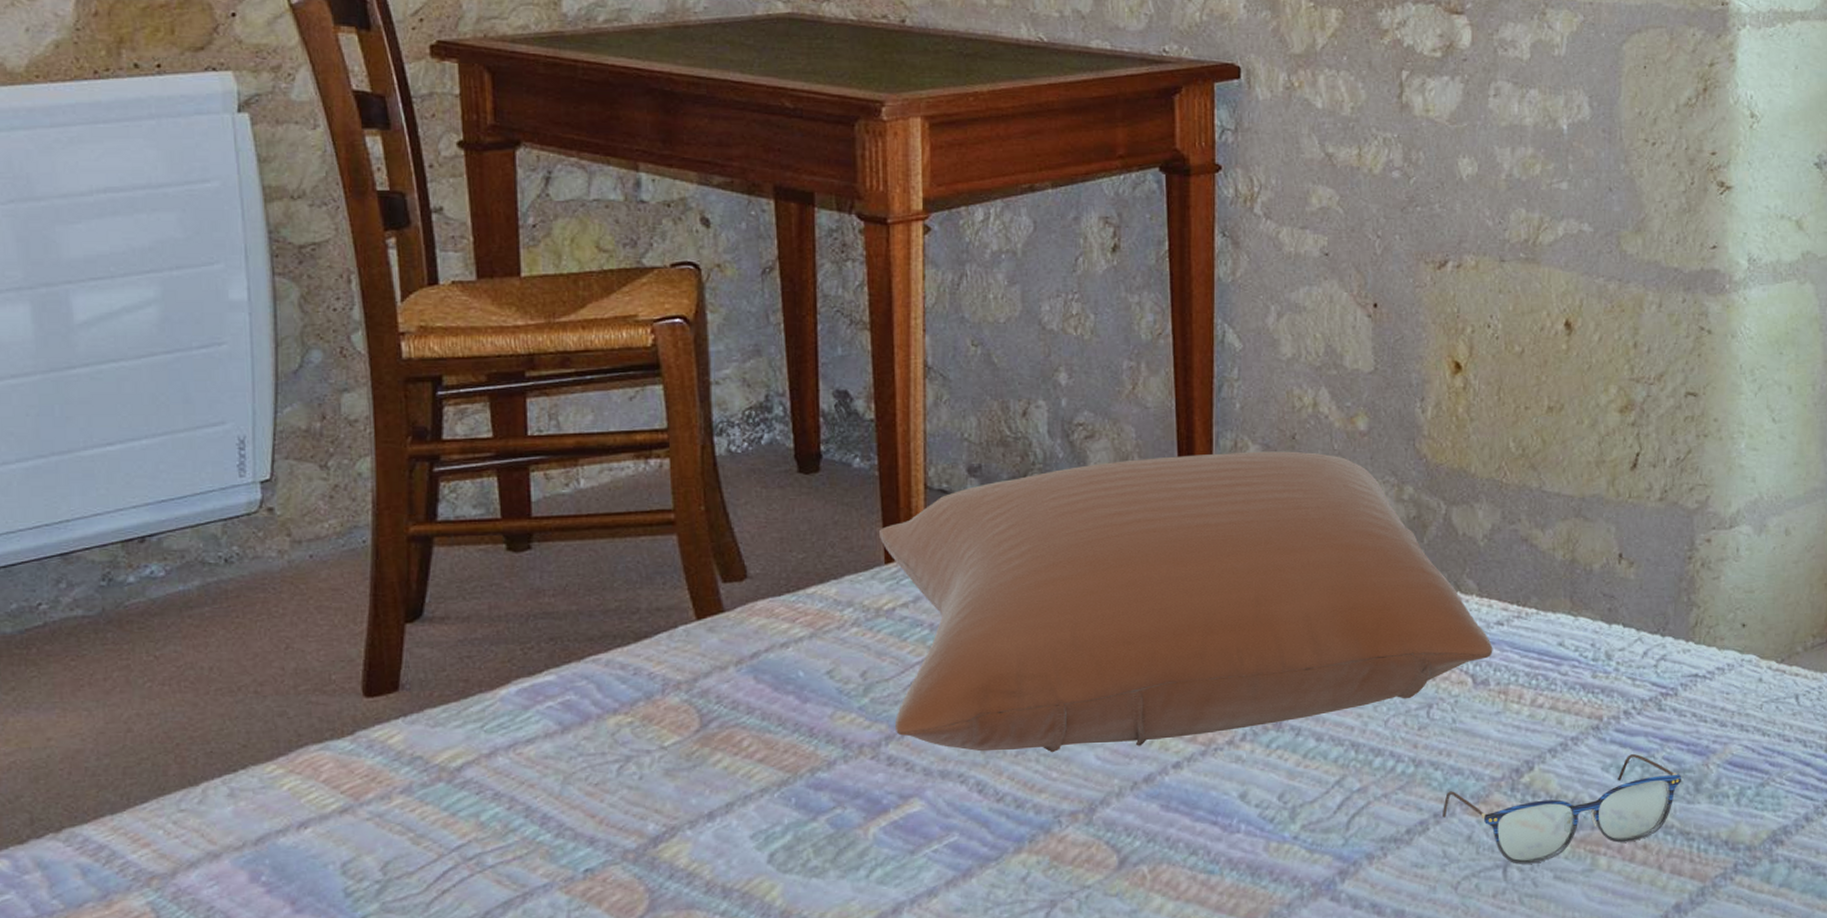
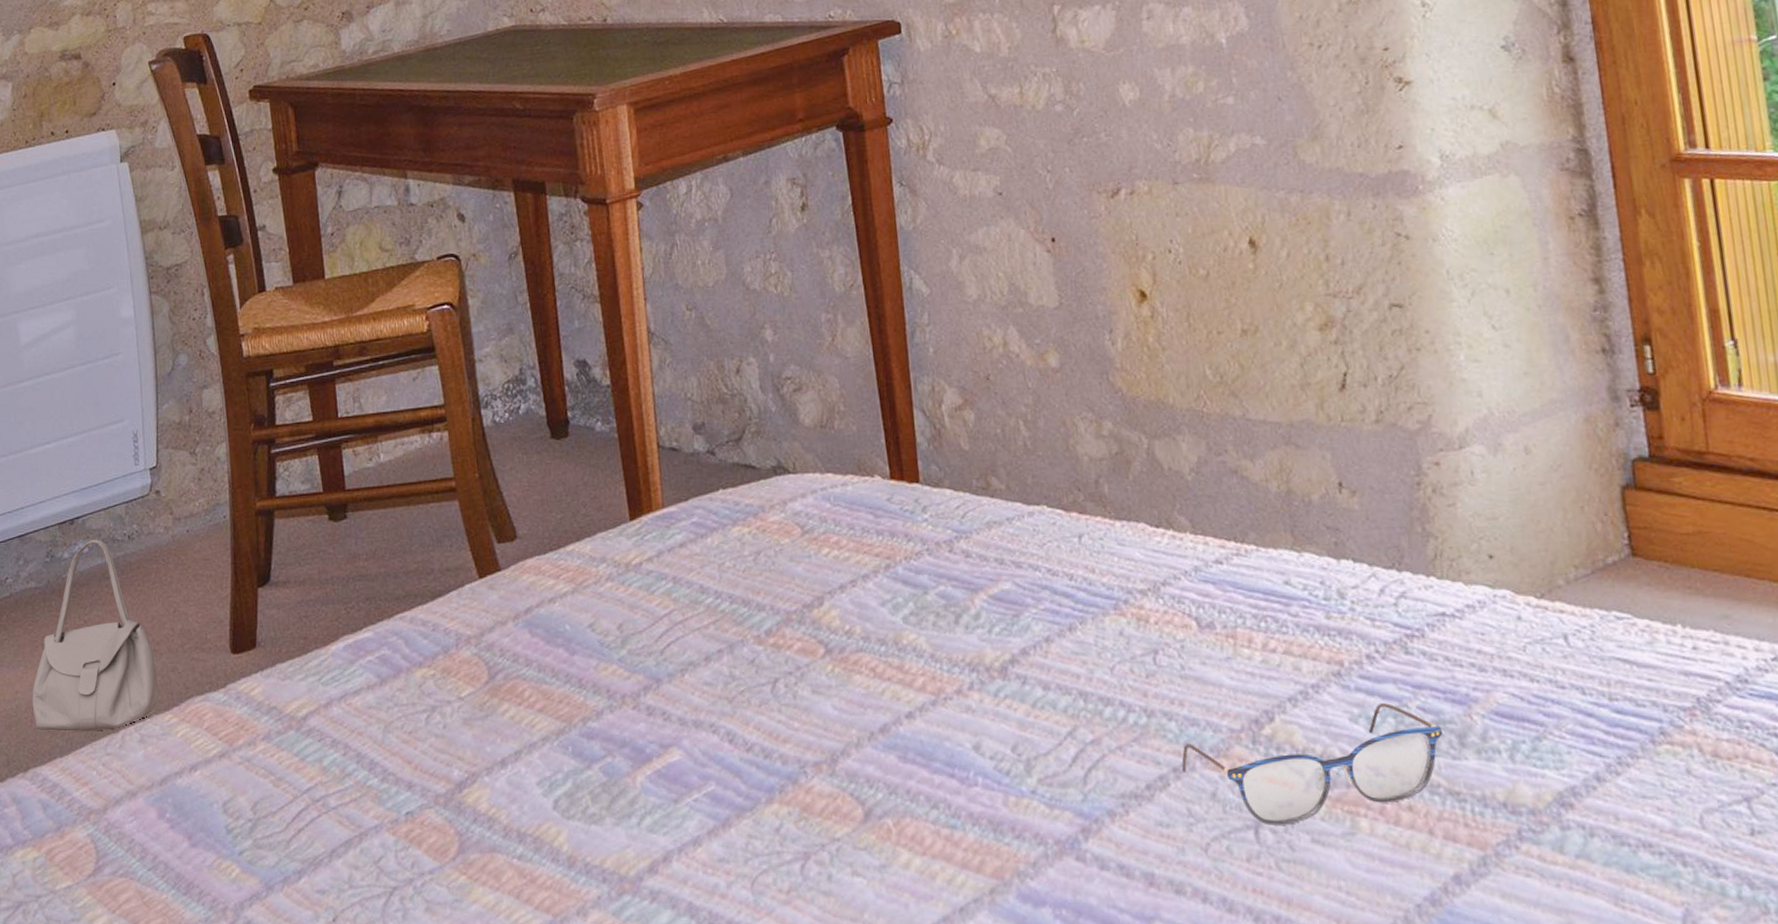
handbag: none [71,562,260,786] -> present [32,539,159,732]
pillow: present [878,451,1493,753] -> none [622,392,1215,703]

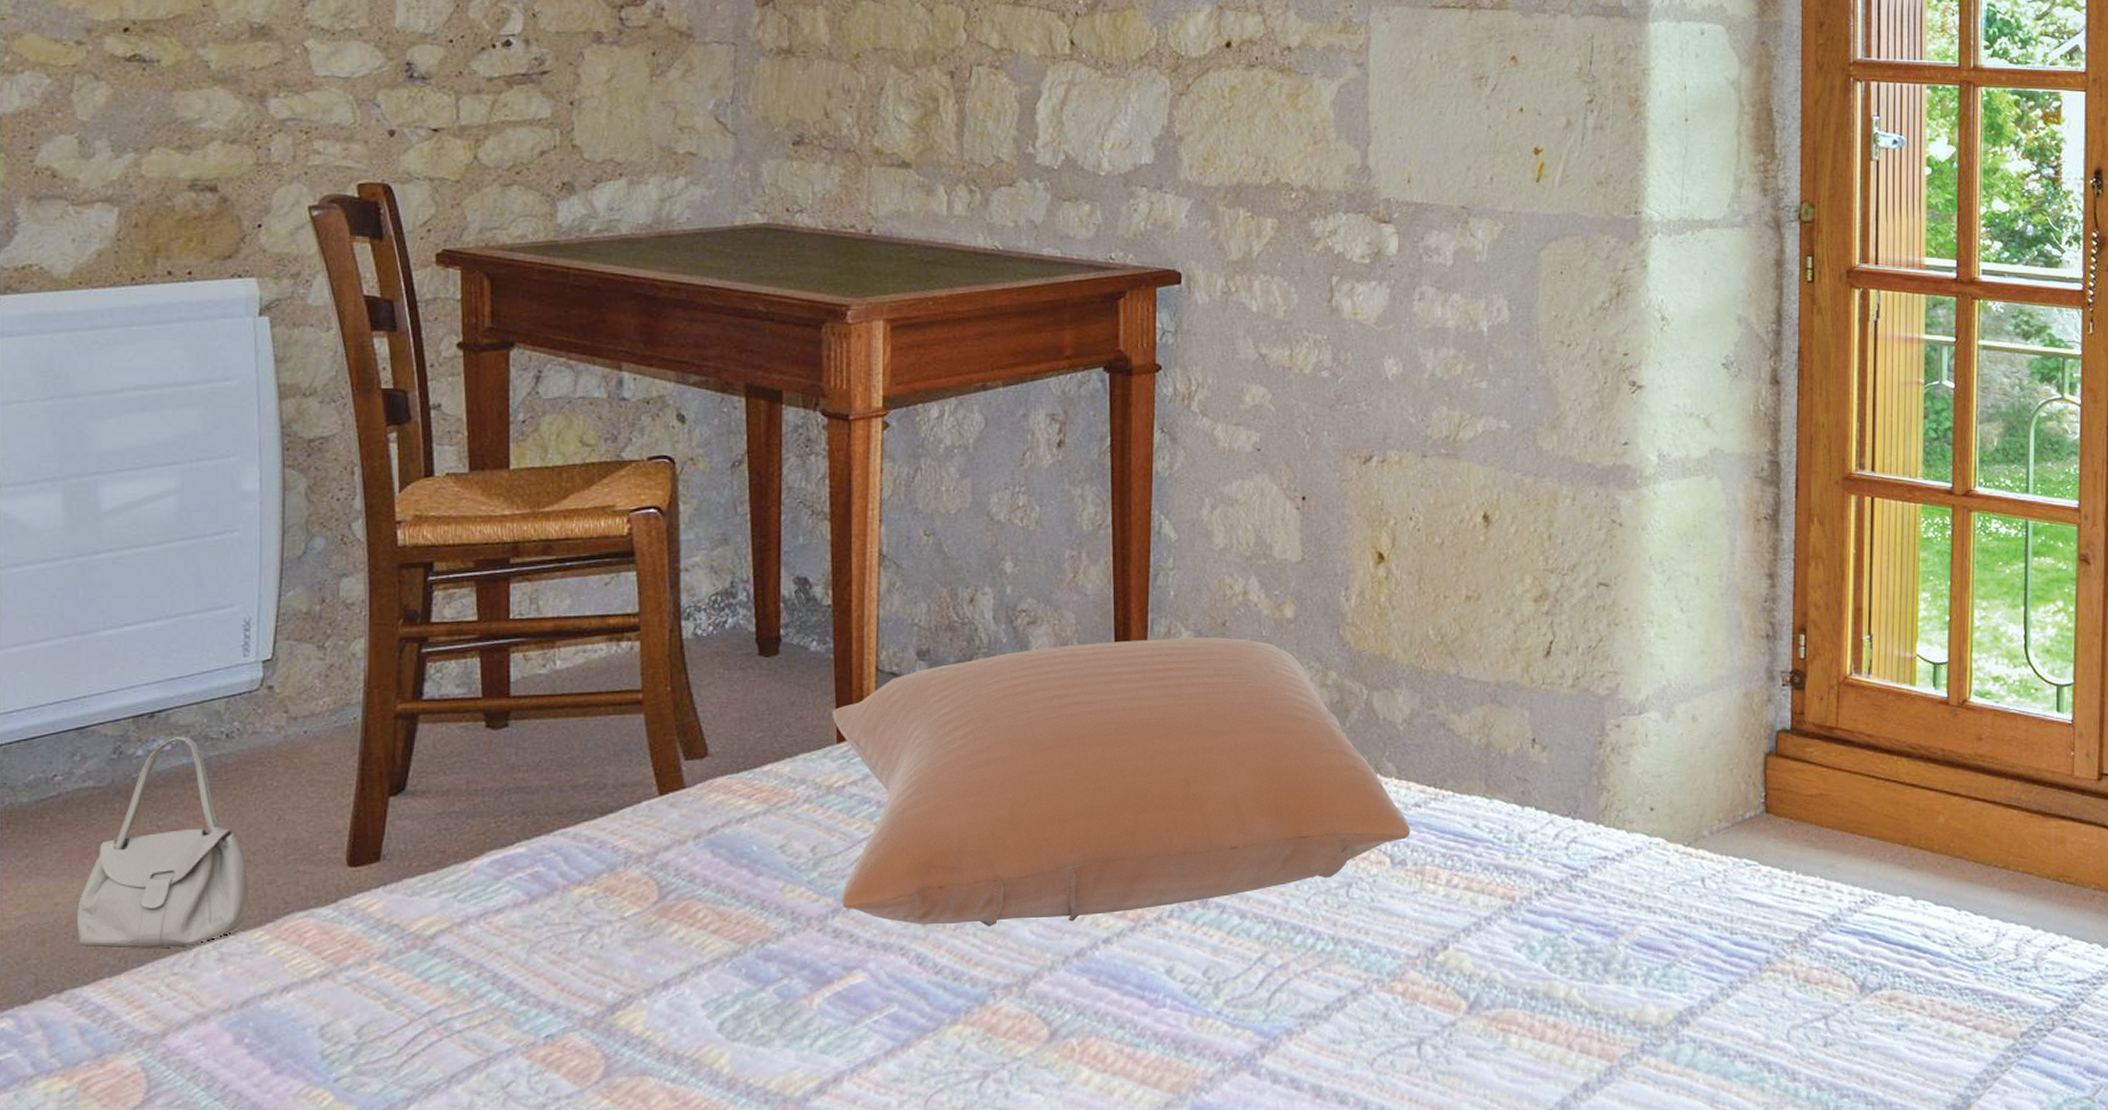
pillow: none [622,392,1215,703] -> present [831,637,1411,928]
glasses: present [1182,703,1443,825] -> none [1360,934,1591,1042]

